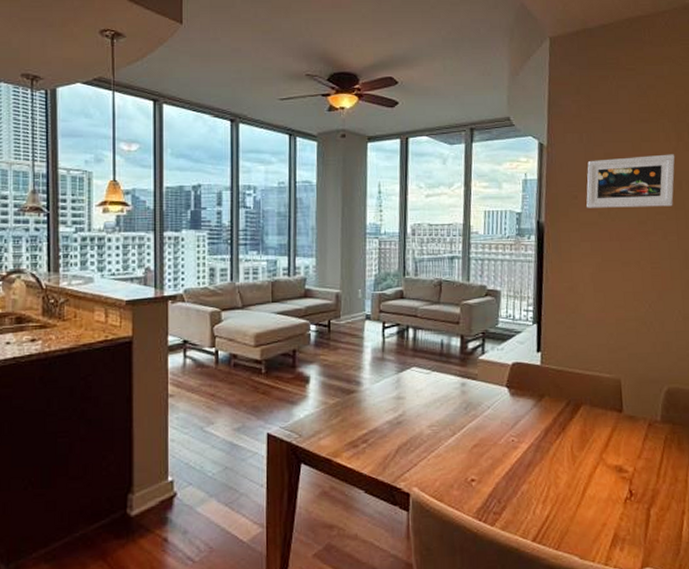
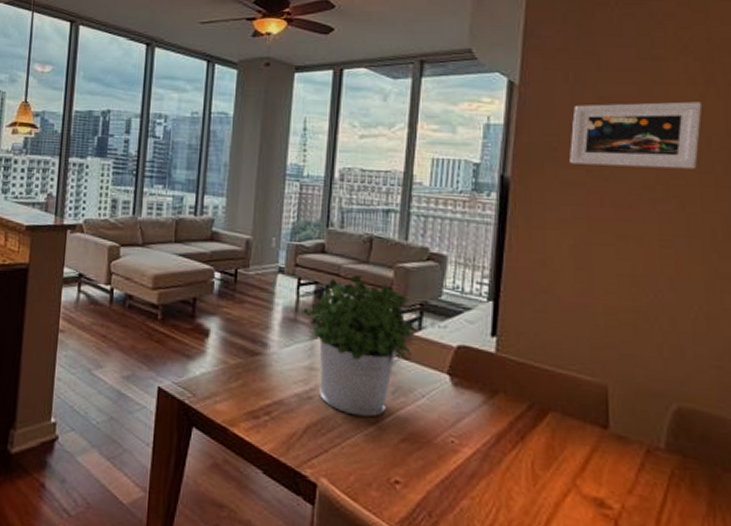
potted plant: none [387,313,481,432] -> present [301,274,417,417]

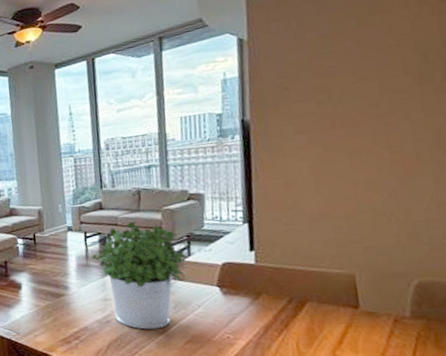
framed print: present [570,101,703,169] -> none [299,21,418,99]

